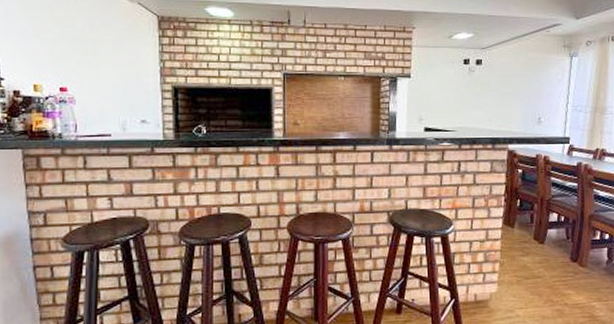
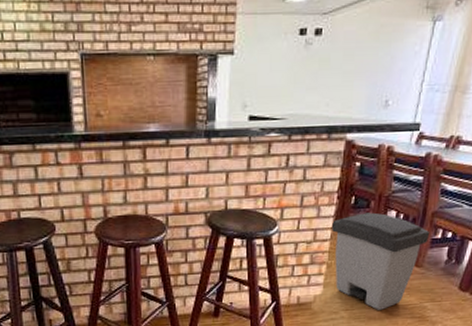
trash can: none [502,214,590,309] -> present [332,212,430,310]

